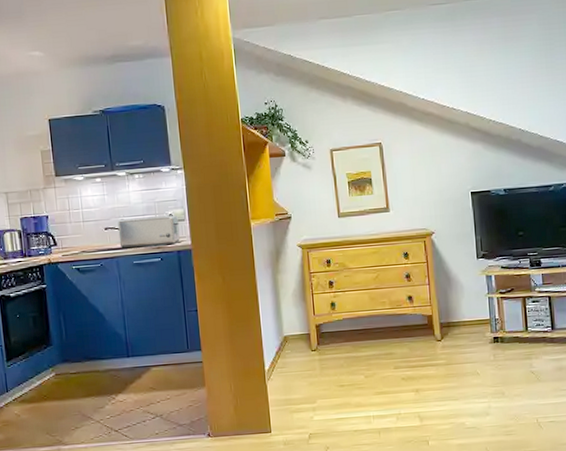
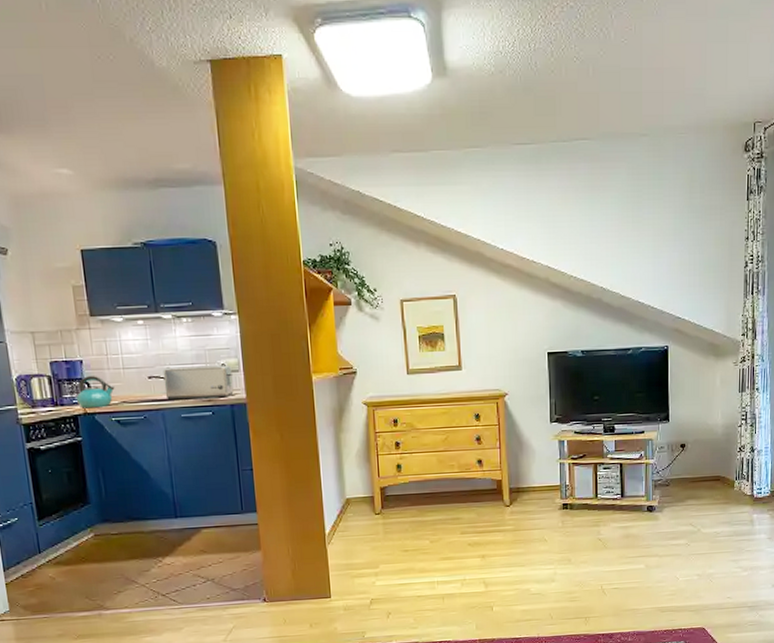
kettle: none [42,228,76,259] -> present [76,375,115,409]

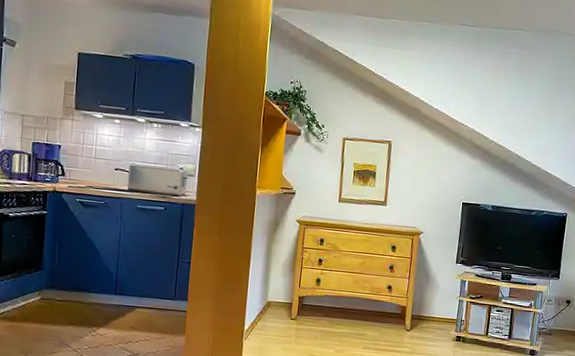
kettle: present [76,375,115,409] -> none [48,159,84,189]

